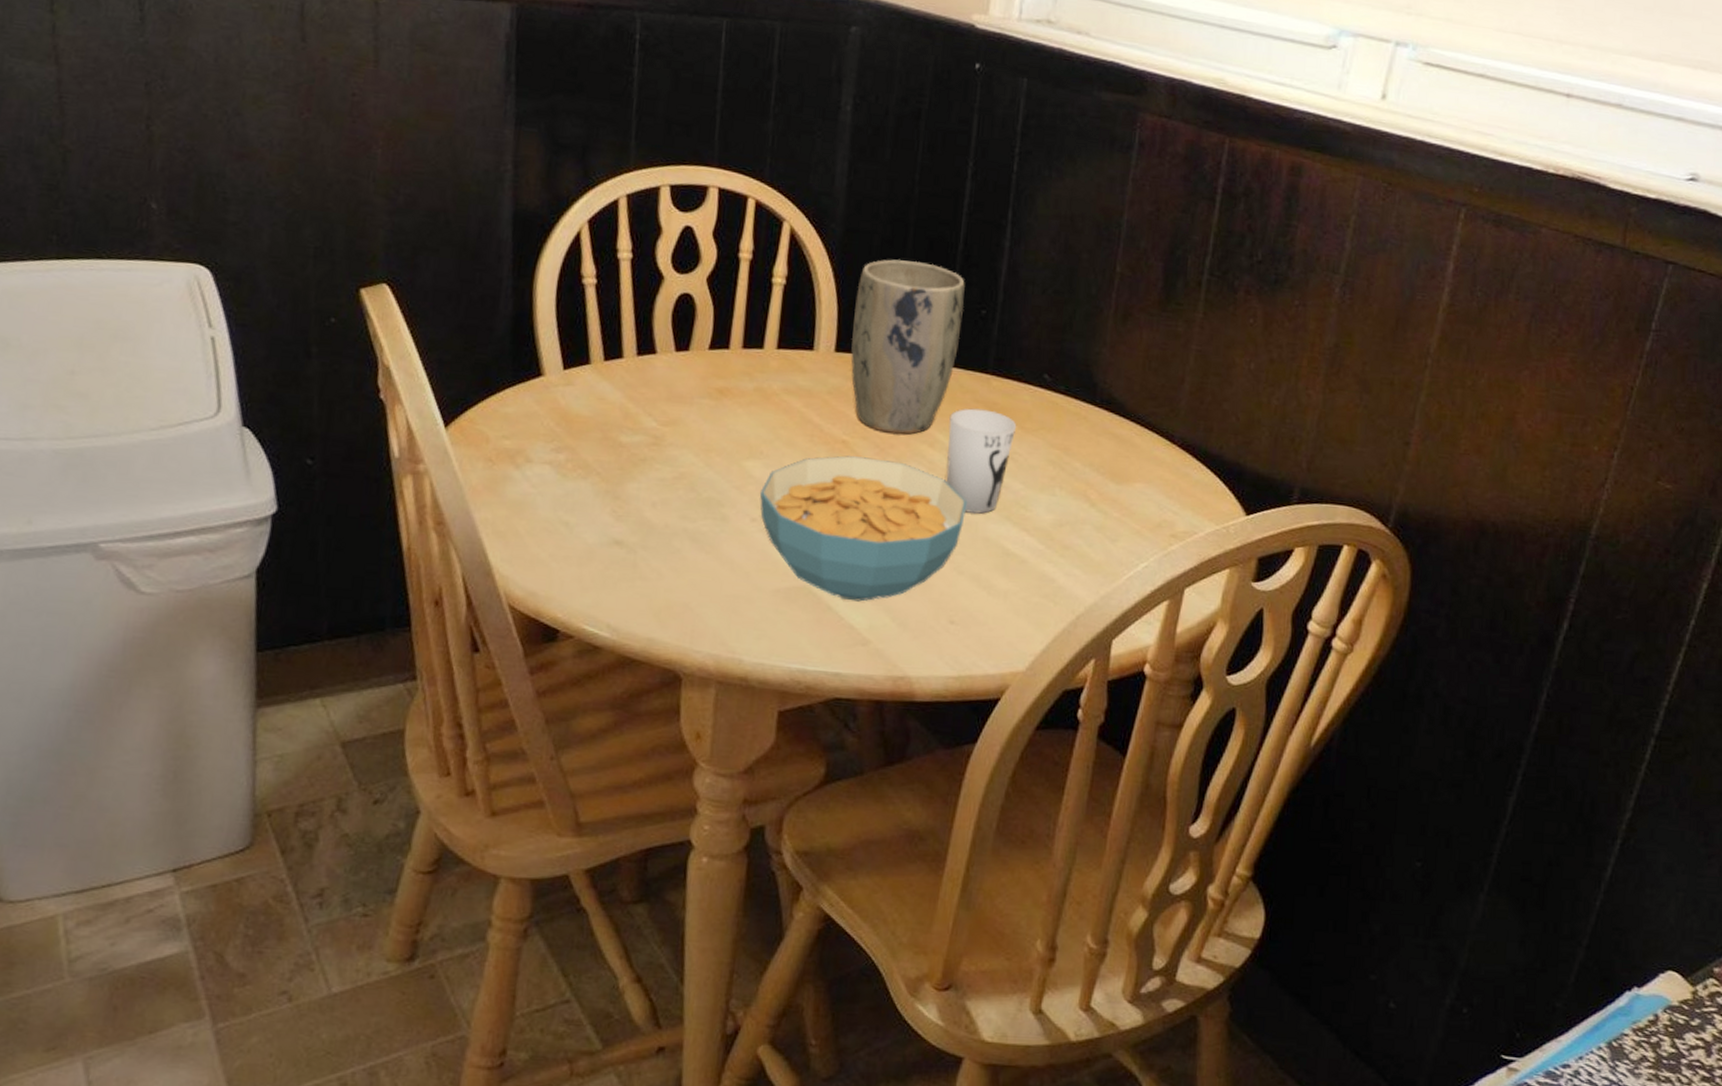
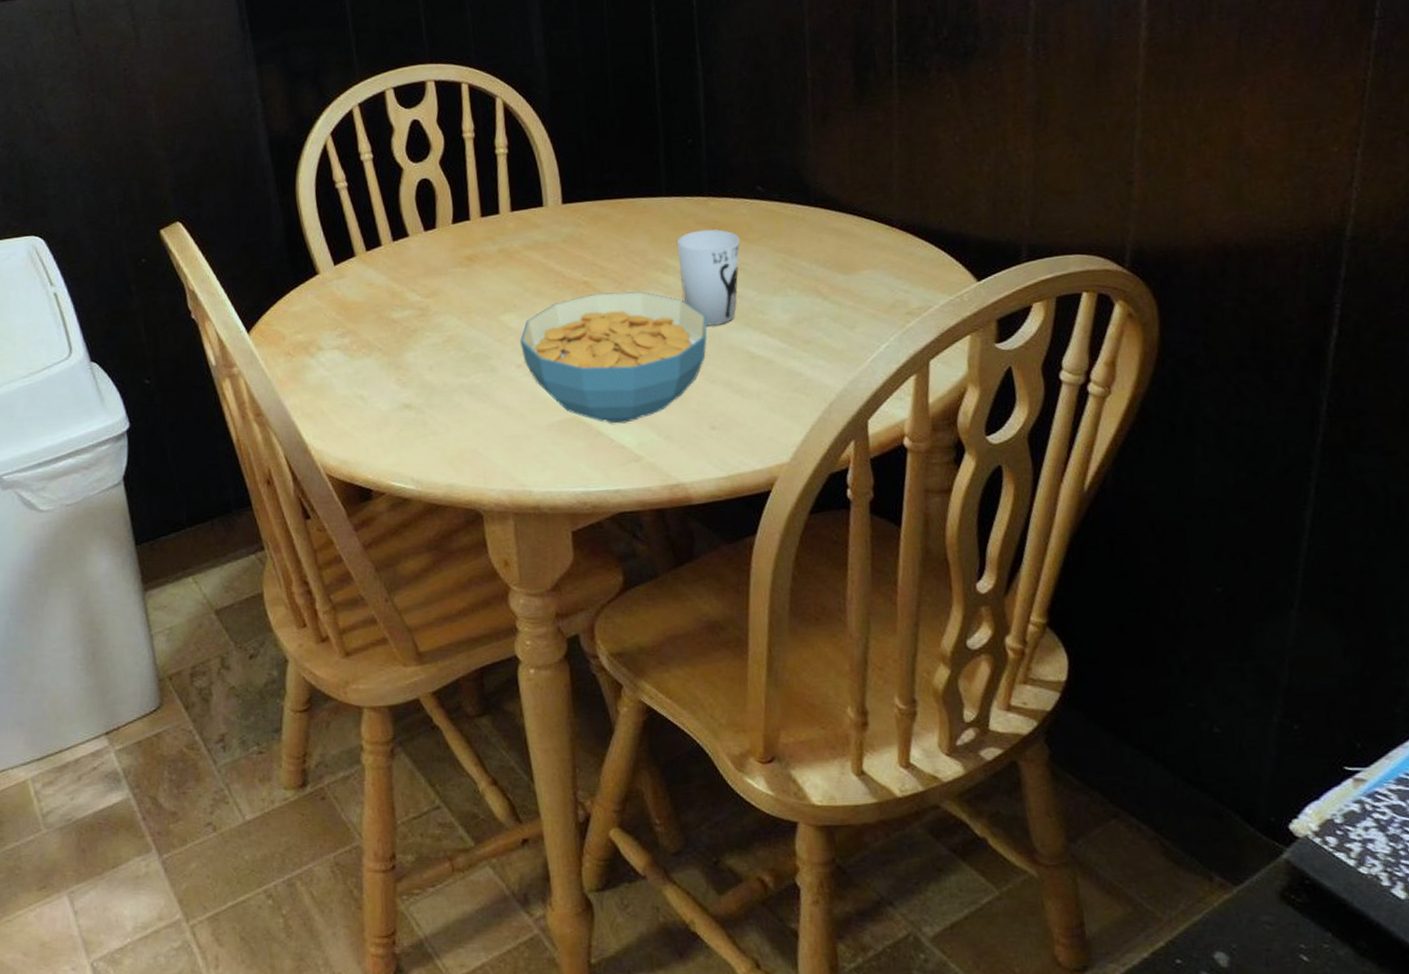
plant pot: present [851,259,965,435] -> none [571,107,673,268]

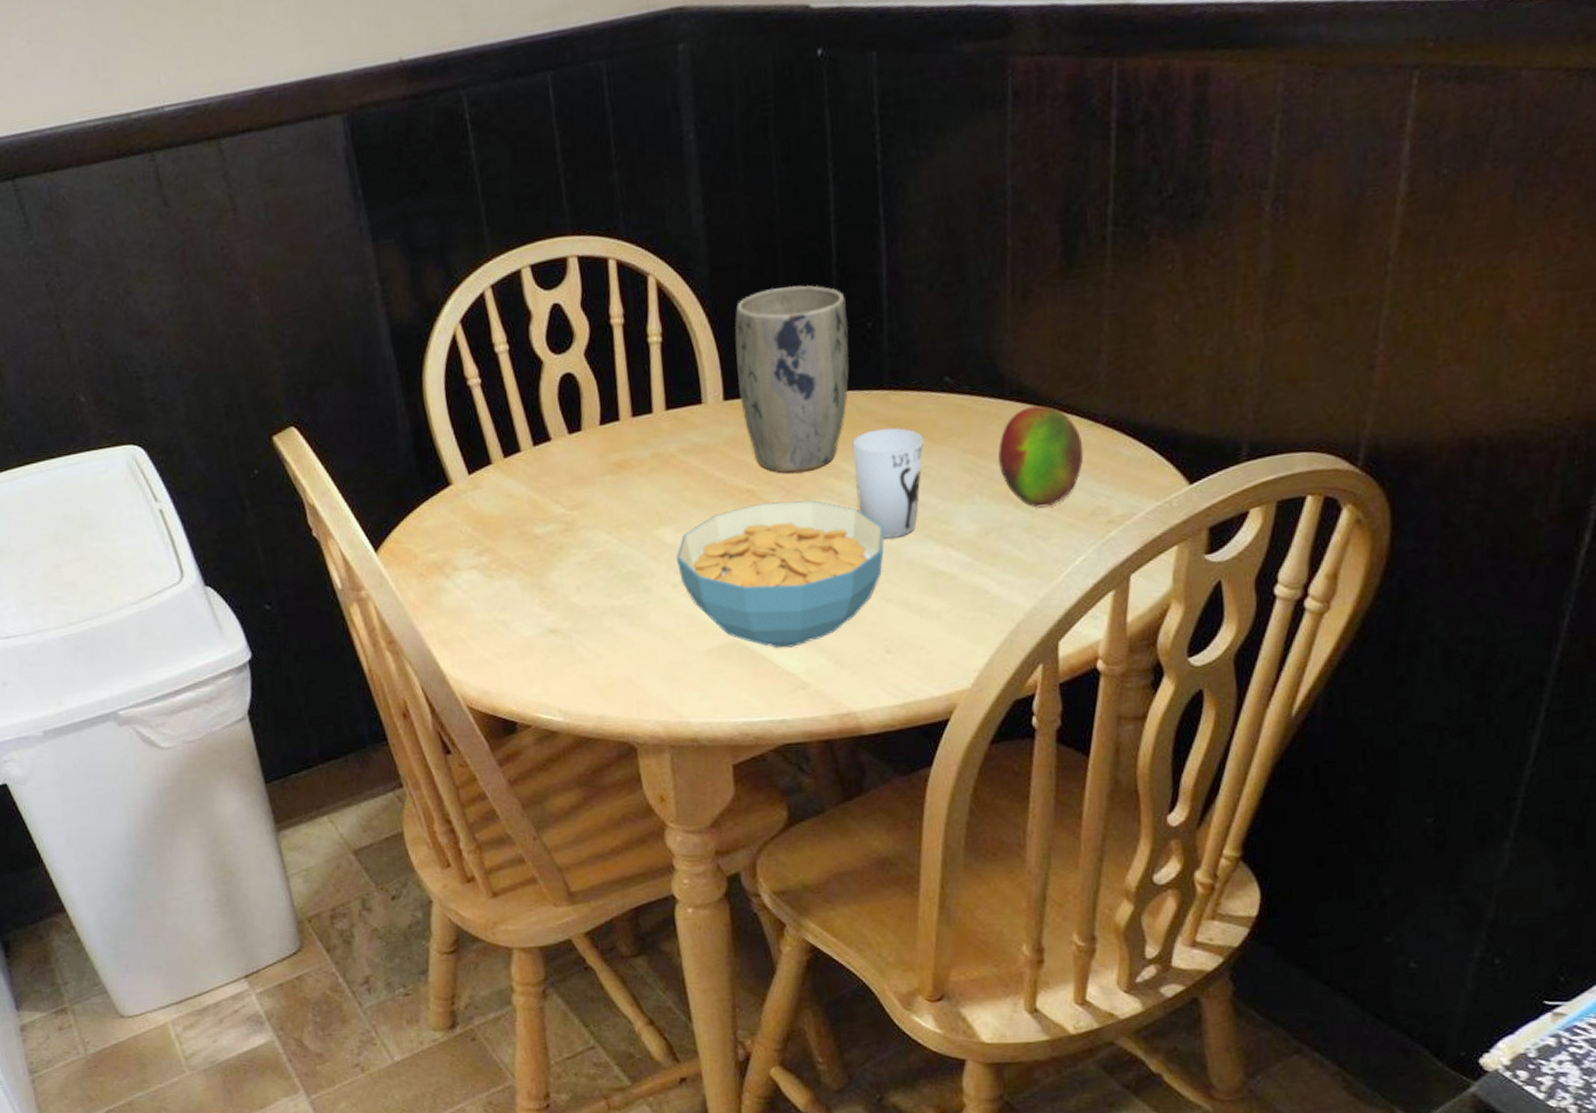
plant pot: none [571,107,673,268] -> present [734,285,850,473]
fruit: none [806,212,883,301] -> present [998,405,1084,508]

